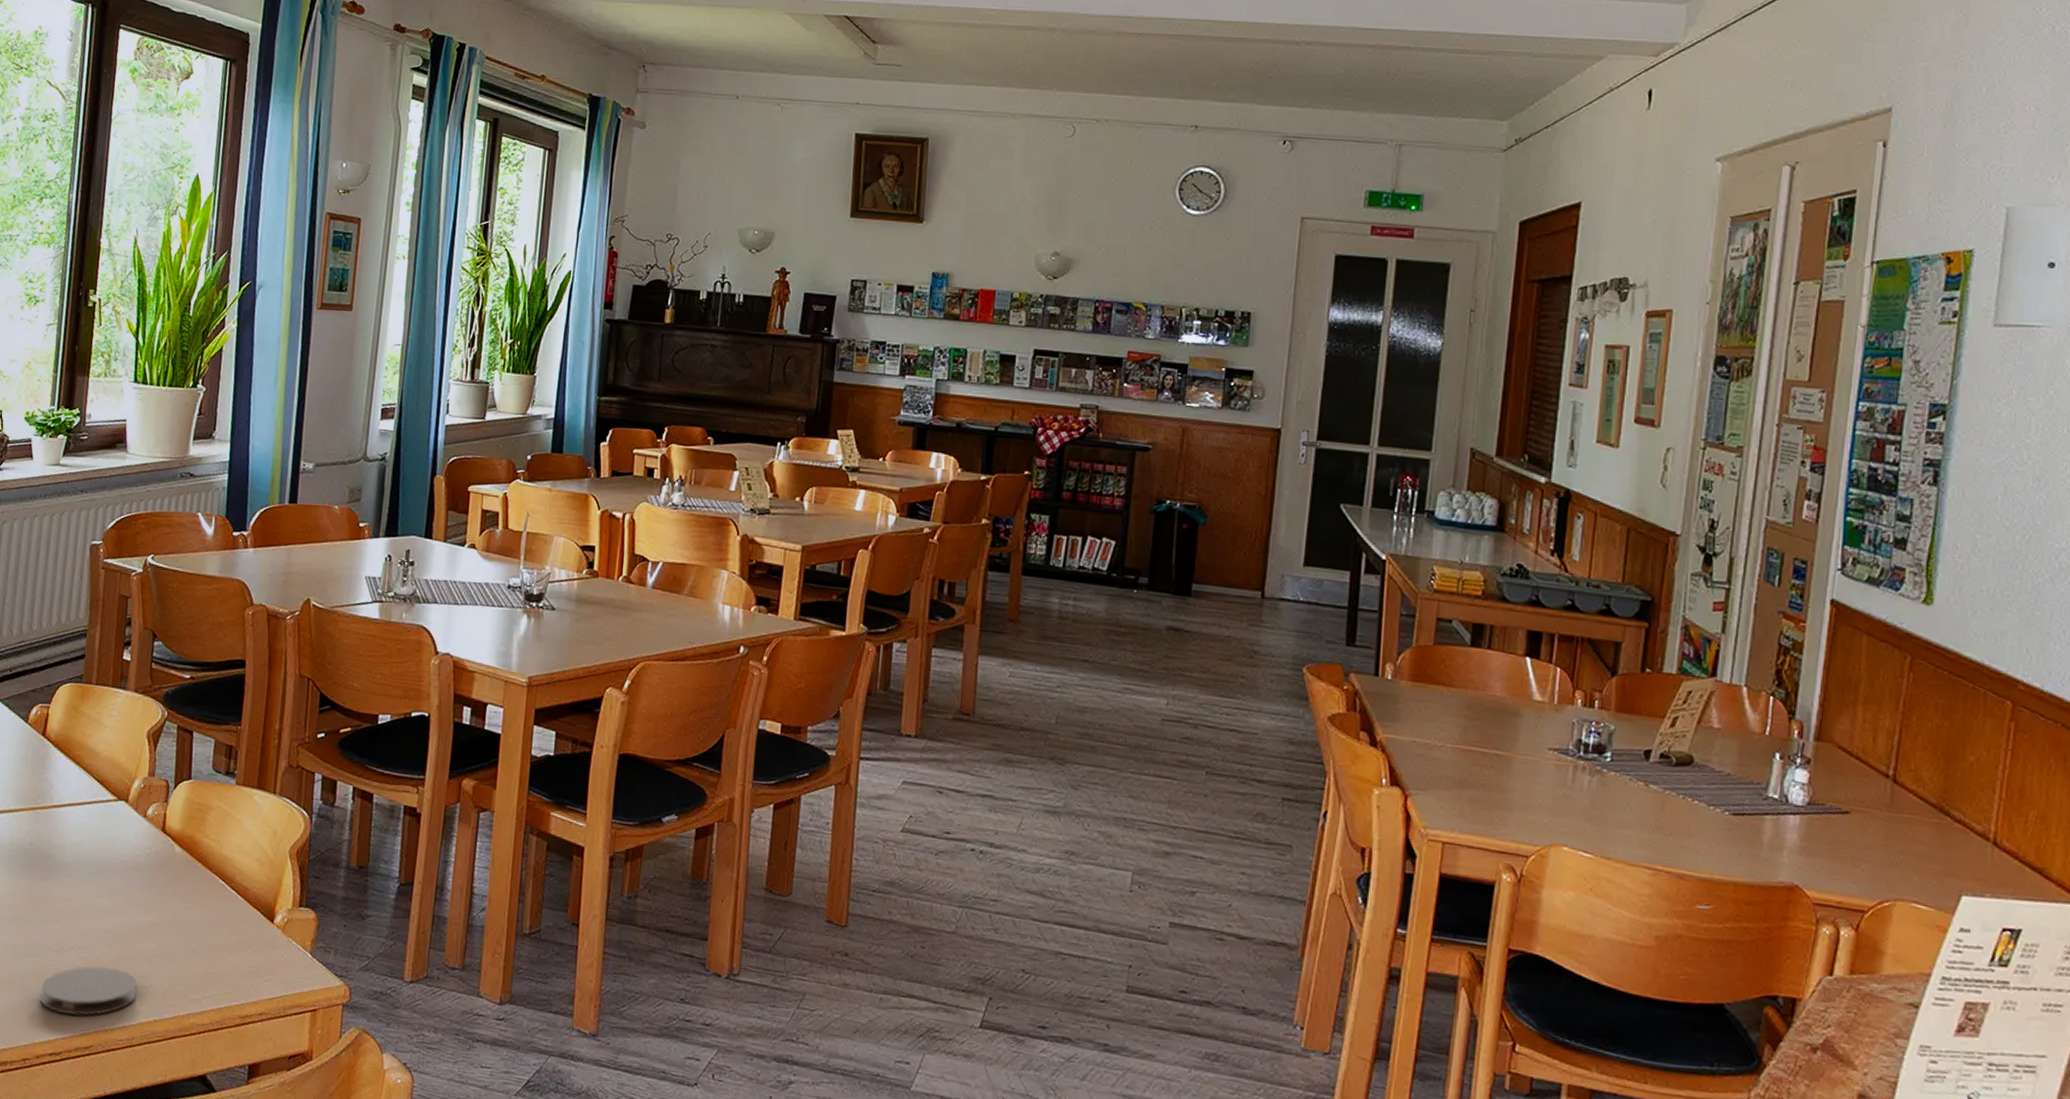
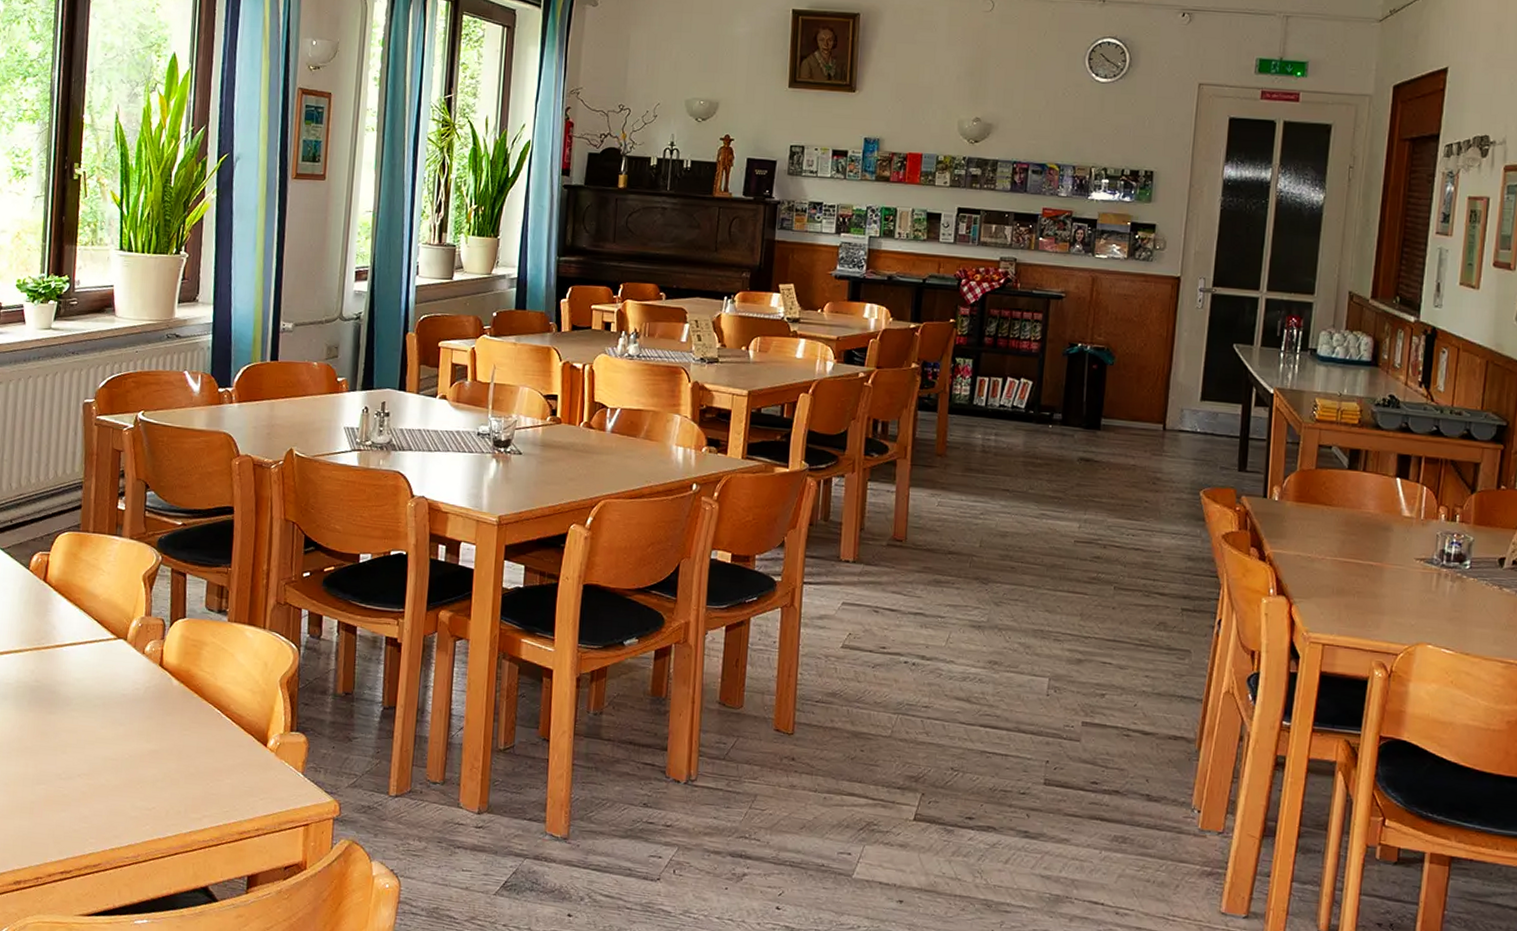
coaster: present [40,966,137,1016] -> none [50,790,141,837]

